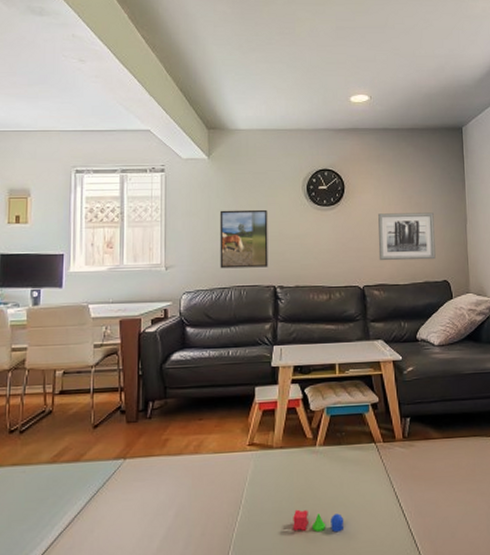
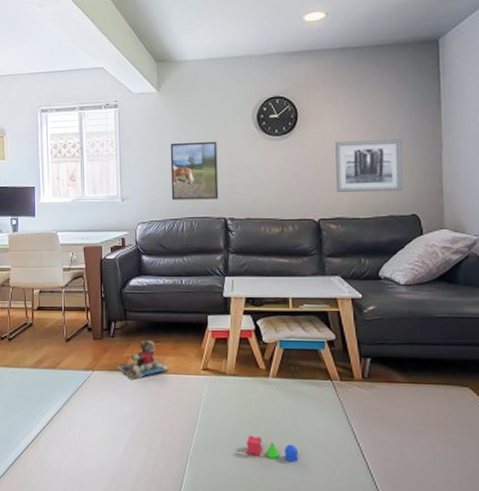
teddy bear: none [154,418,210,466] -> present [118,339,167,381]

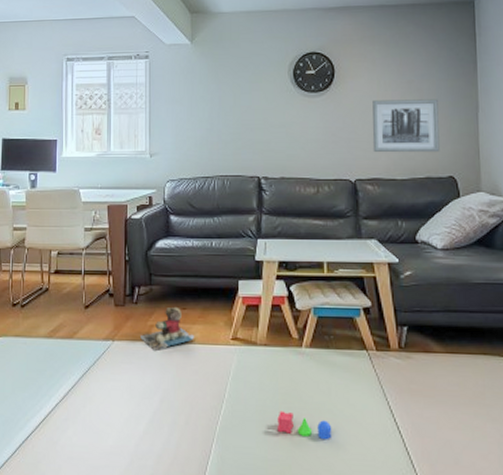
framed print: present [170,141,219,200] -> none [202,96,252,157]

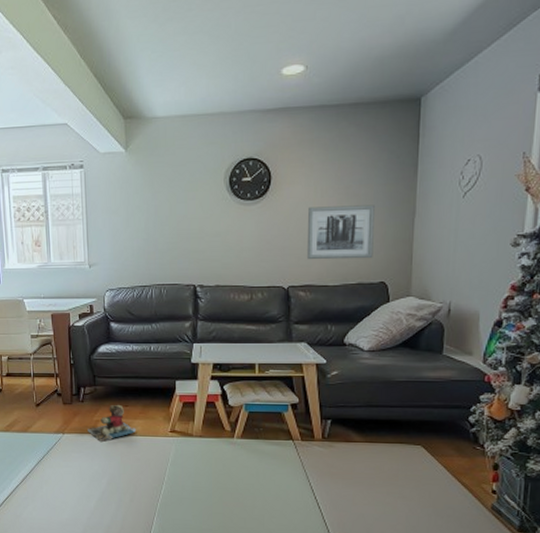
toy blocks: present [277,410,332,440] -> none [211,490,259,514]

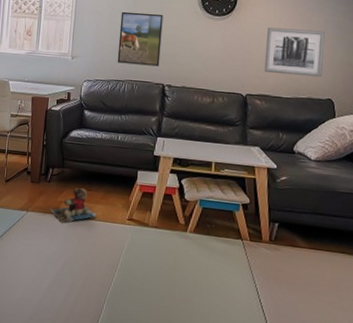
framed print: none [138,205,188,267] -> present [117,11,163,67]

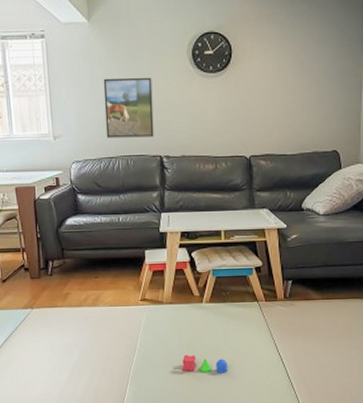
teddy bear: present [50,187,96,224] -> none [57,276,107,315]
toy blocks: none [160,283,206,312] -> present [182,354,228,374]
wall art: present [264,27,325,78] -> none [266,78,327,131]

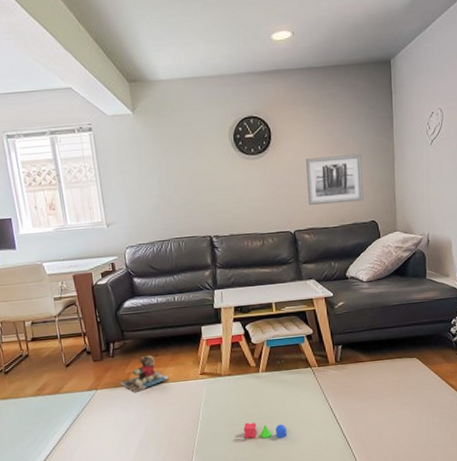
teddy bear: none [57,276,107,315] -> present [120,355,168,394]
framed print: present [103,77,154,138] -> none [151,162,203,223]
wall art: none [266,78,327,131] -> present [306,154,364,206]

